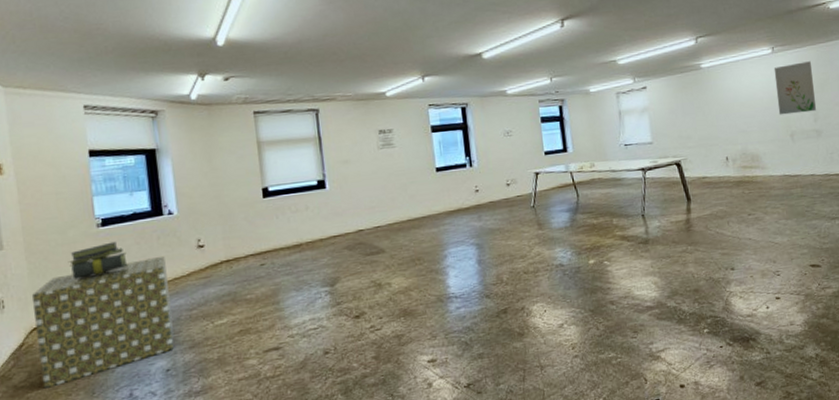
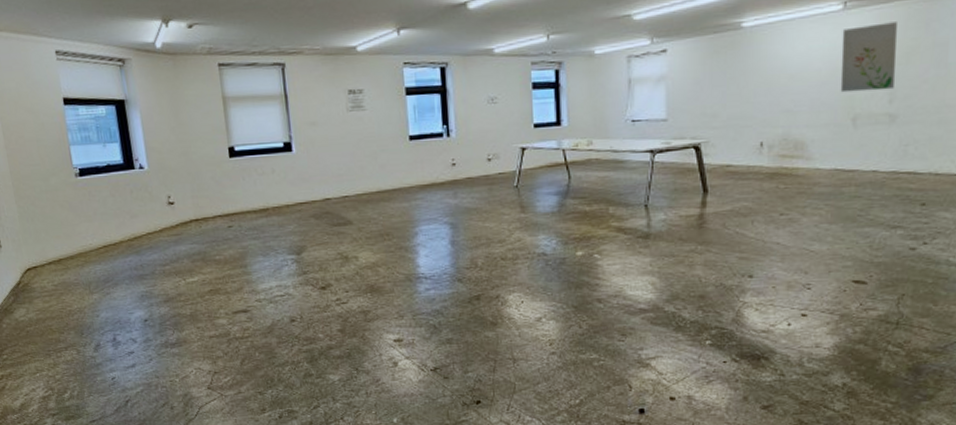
ottoman: present [31,255,175,389] -> none [23,209,151,325]
stack of books: present [68,241,129,279] -> none [52,192,106,226]

